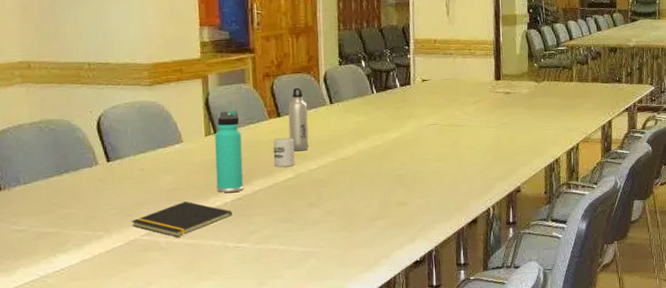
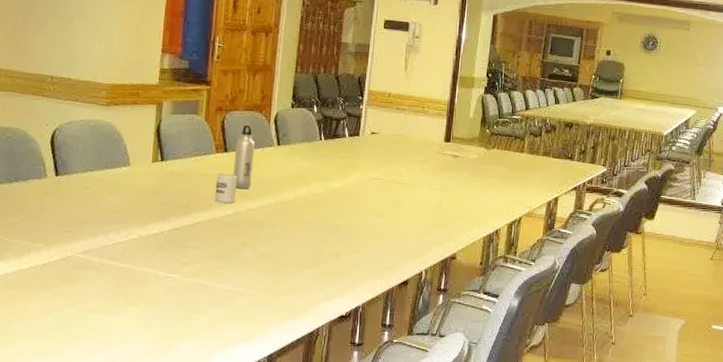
notepad: present [131,201,232,237] -> none [70,224,168,259]
thermos bottle: present [214,110,243,193] -> none [156,139,188,222]

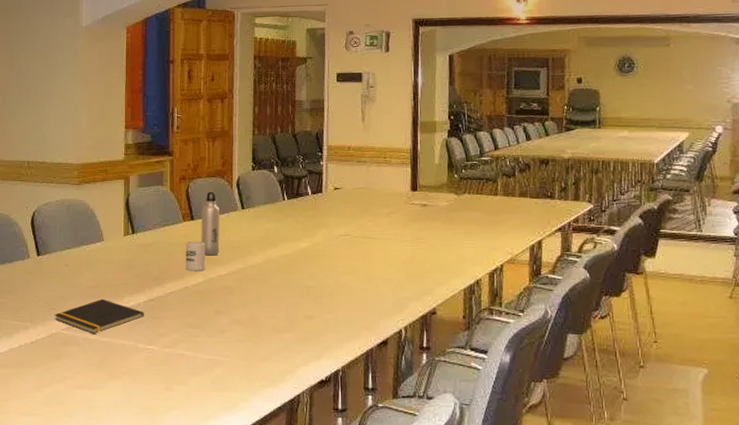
notepad: none [70,224,168,259] -> present [54,298,144,334]

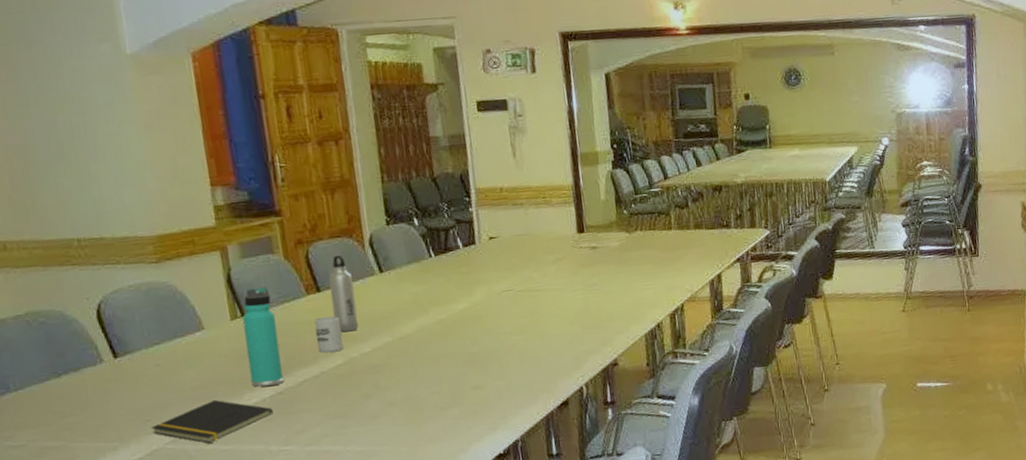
thermos bottle: none [131,212,157,293] -> present [242,287,283,387]

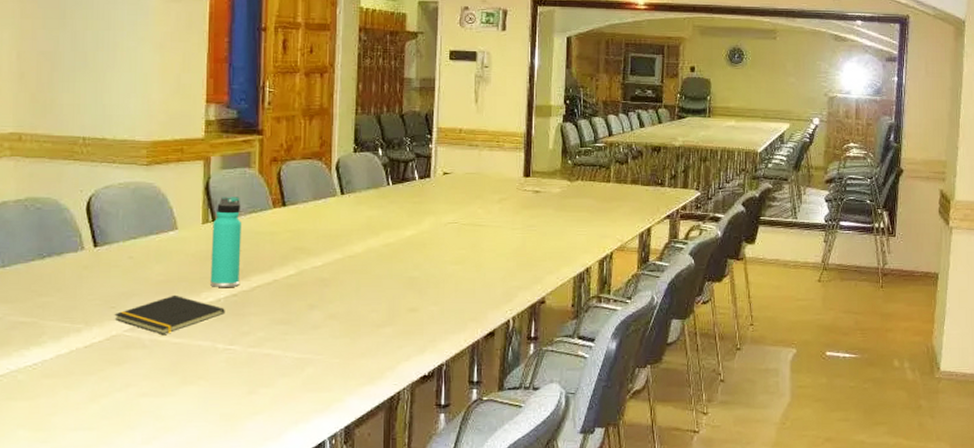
cup: present [315,316,343,353] -> none [274,230,299,263]
water bottle: present [329,255,359,333] -> none [294,174,317,246]

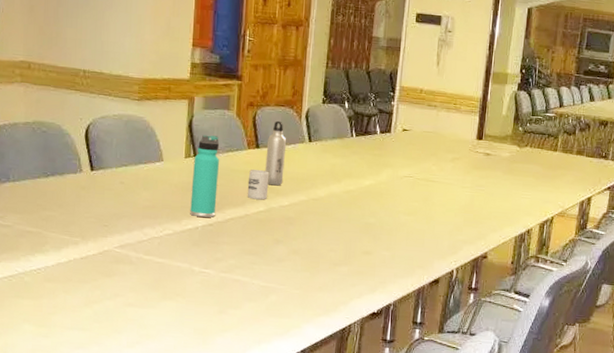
notepad: present [114,294,225,334] -> none [107,219,202,254]
cup: none [274,230,299,263] -> present [247,170,270,200]
water bottle: none [294,174,317,246] -> present [265,120,287,186]

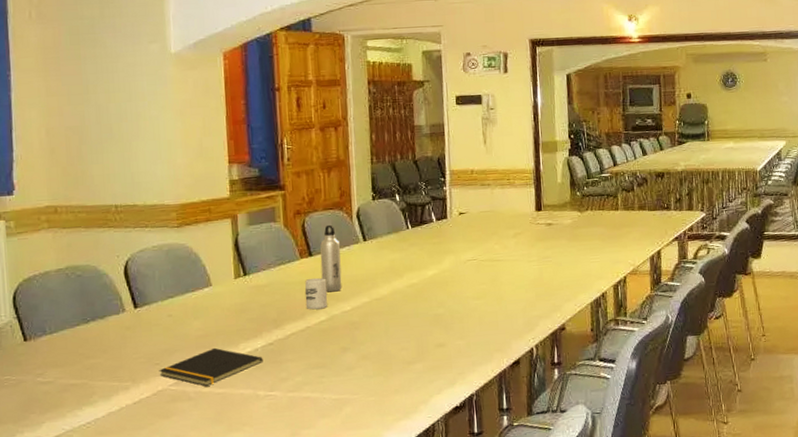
notepad: none [107,219,202,254] -> present [159,347,263,386]
thermos bottle: present [190,135,220,218] -> none [244,250,274,338]

